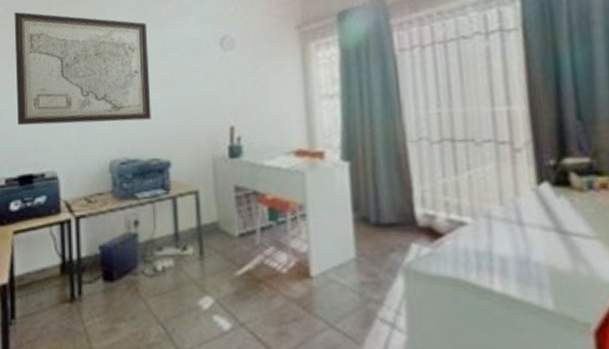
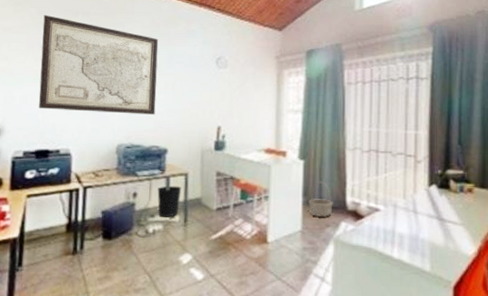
wastebasket: none [163,208,193,250] -> present [157,185,182,217]
basket: none [361,188,397,238] -> present [308,181,333,217]

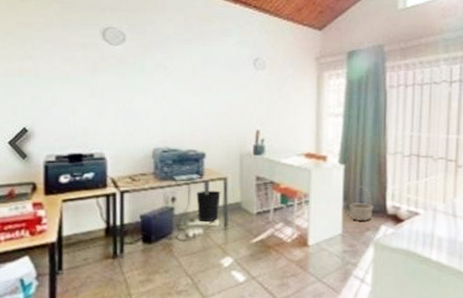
wall art: present [39,14,159,115] -> none [68,10,193,118]

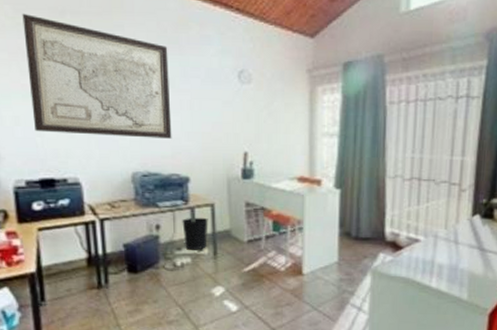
wall art: none [68,10,193,118] -> present [22,13,172,139]
basket: present [349,185,373,221] -> none [345,211,371,248]

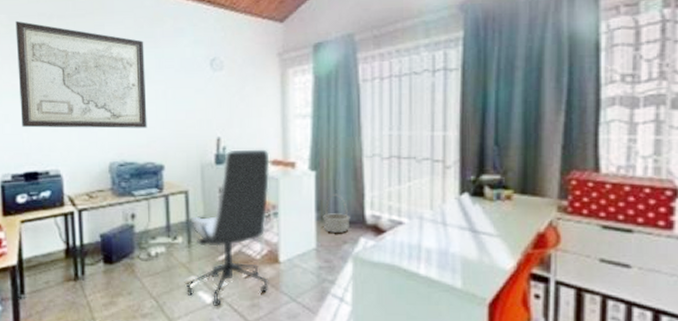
wastebasket: present [182,217,208,250] -> none [156,205,182,239]
office chair: none [212,165,297,315] -> present [186,149,270,307]
basket: none [345,211,371,248] -> present [323,194,350,233]

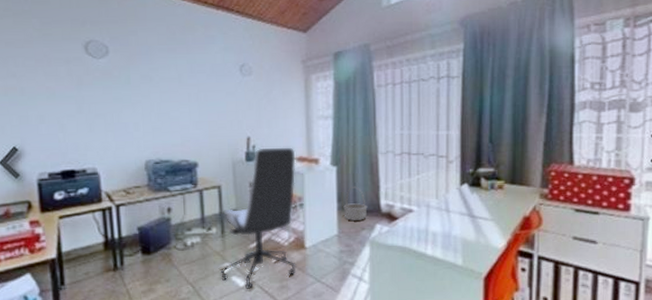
wall art: present [15,20,147,129] -> none [48,25,181,129]

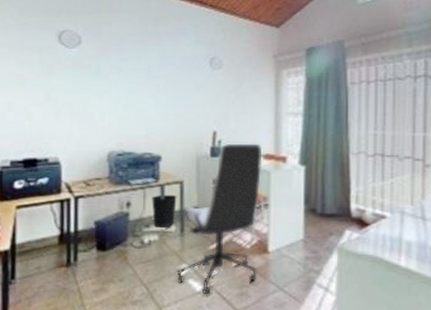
wastebasket: none [191,199,216,230] -> present [152,194,177,227]
basket: present [343,186,368,221] -> none [311,187,337,225]

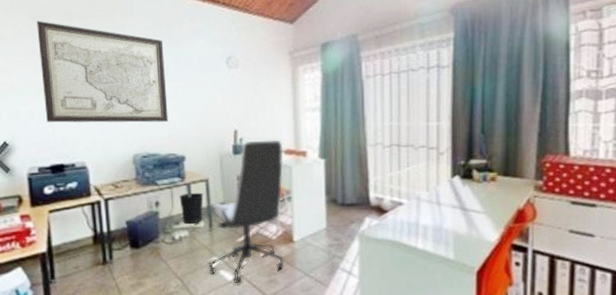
wall art: none [24,14,148,120] -> present [36,20,168,123]

